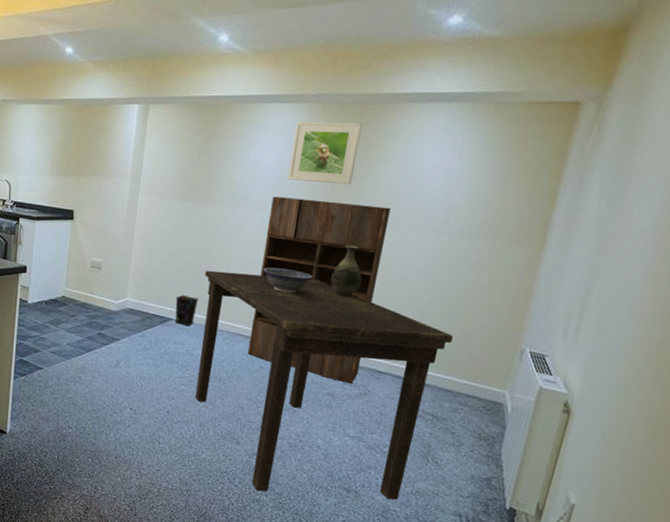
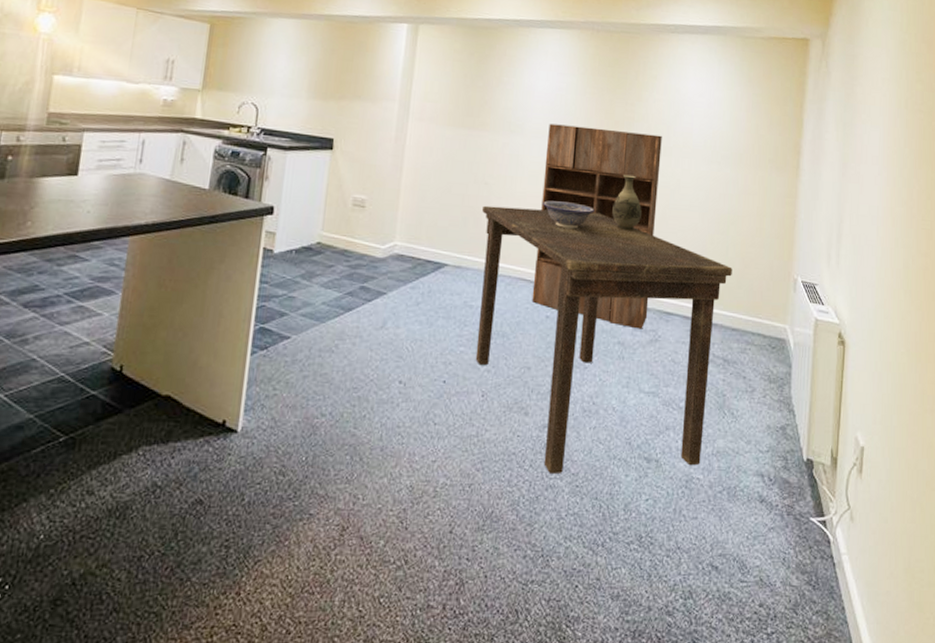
speaker: present [174,294,198,327] -> none [450,234,476,273]
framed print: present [287,121,363,185] -> none [562,47,629,112]

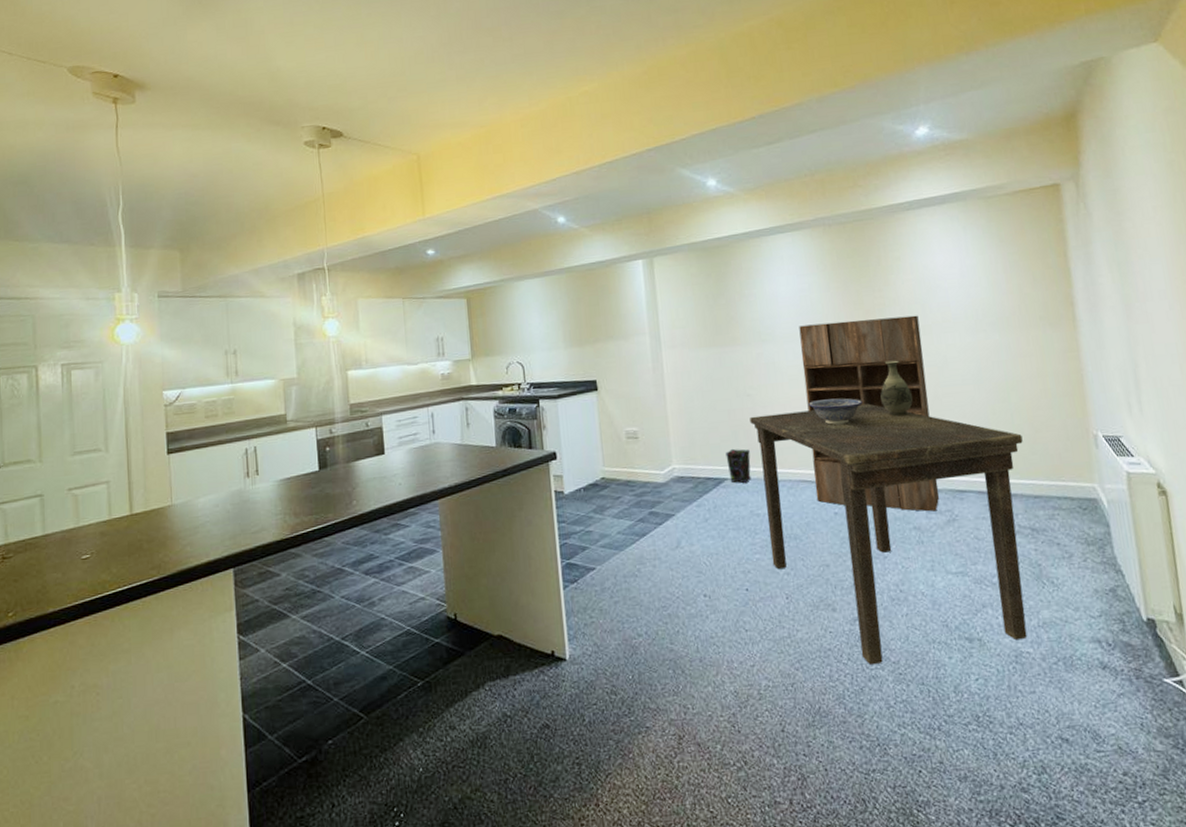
speaker: none [450,234,476,273] -> present [725,448,752,484]

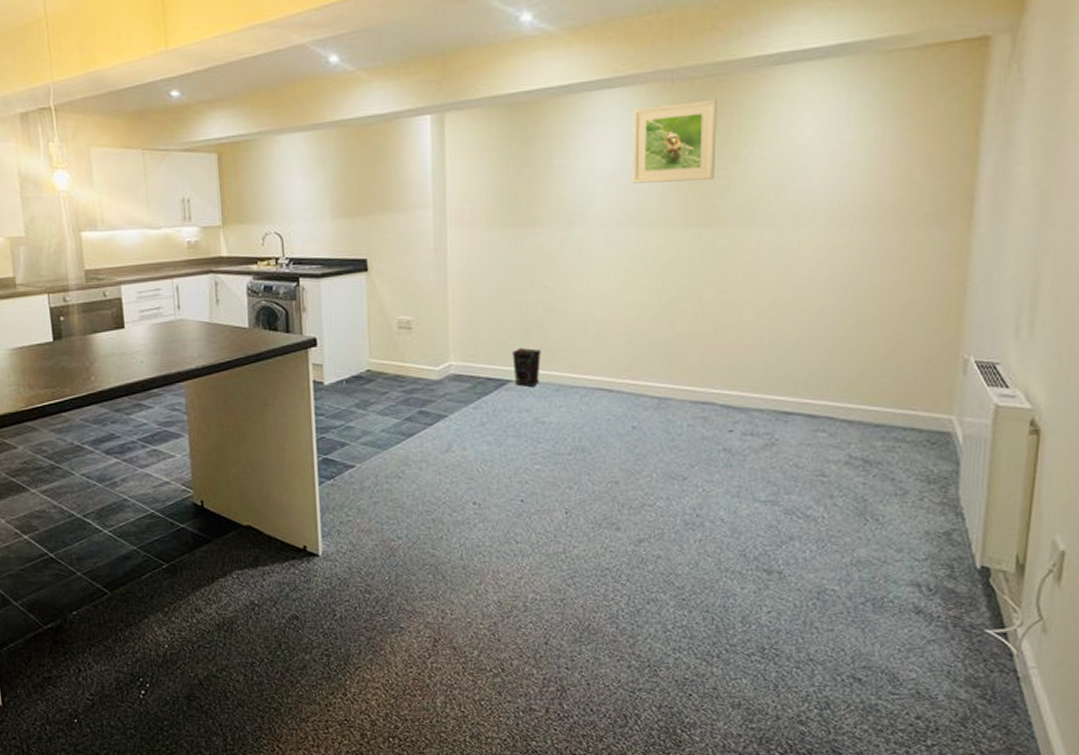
dining table: present [750,403,1028,666] -> none [545,305,874,589]
bookcase: present [799,315,939,512] -> none [613,201,769,433]
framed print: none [802,237,873,306] -> present [632,99,717,184]
decorative bowl: present [808,398,863,425] -> none [617,297,683,327]
vase: present [880,360,913,417] -> none [707,255,745,323]

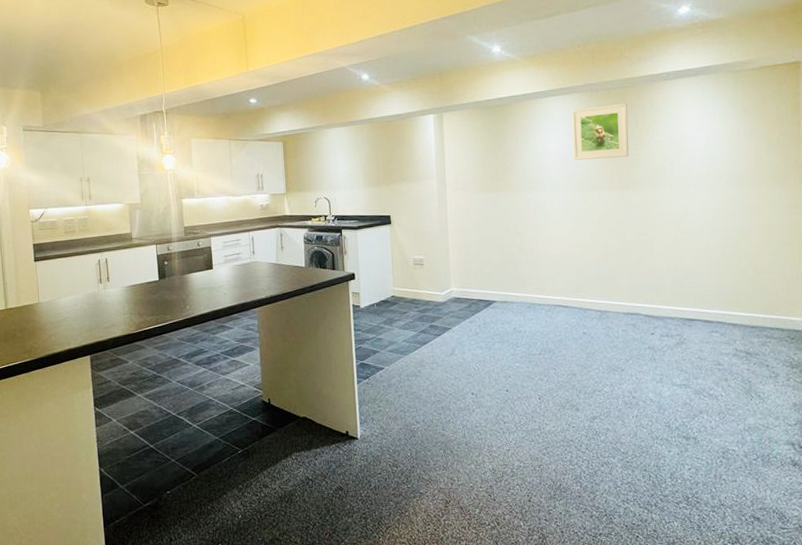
speaker: present [512,347,541,388] -> none [496,276,516,306]

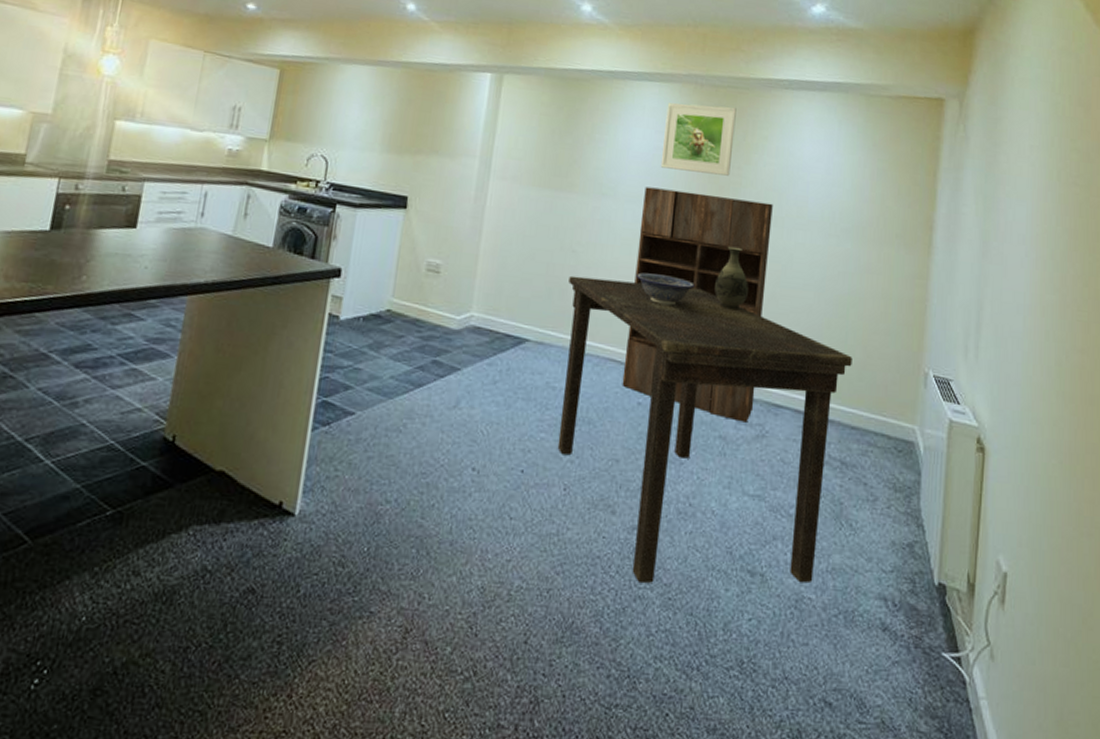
dining table: none [518,244,746,454] -> present [557,275,852,584]
bookcase: none [564,171,672,335] -> present [622,186,773,423]
decorative bowl: none [568,239,614,261] -> present [636,272,695,305]
vase: none [629,209,656,256] -> present [714,246,749,311]

